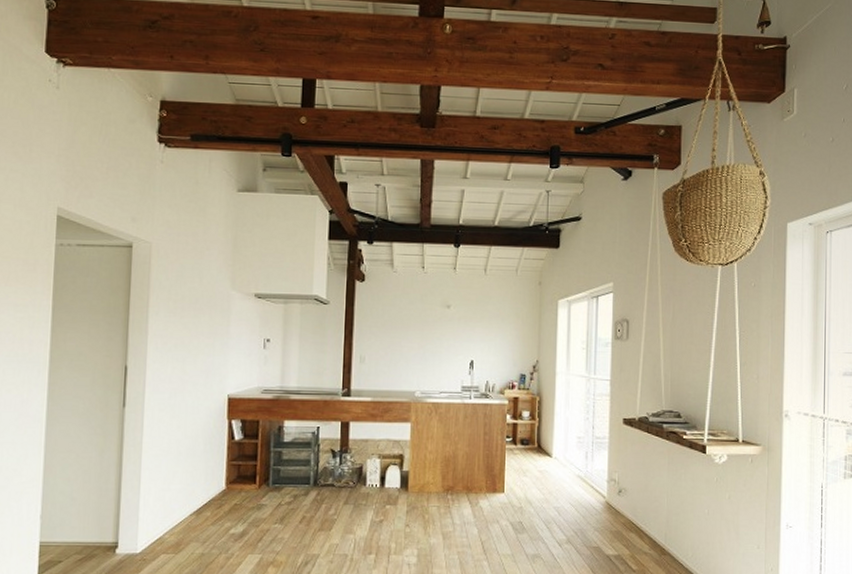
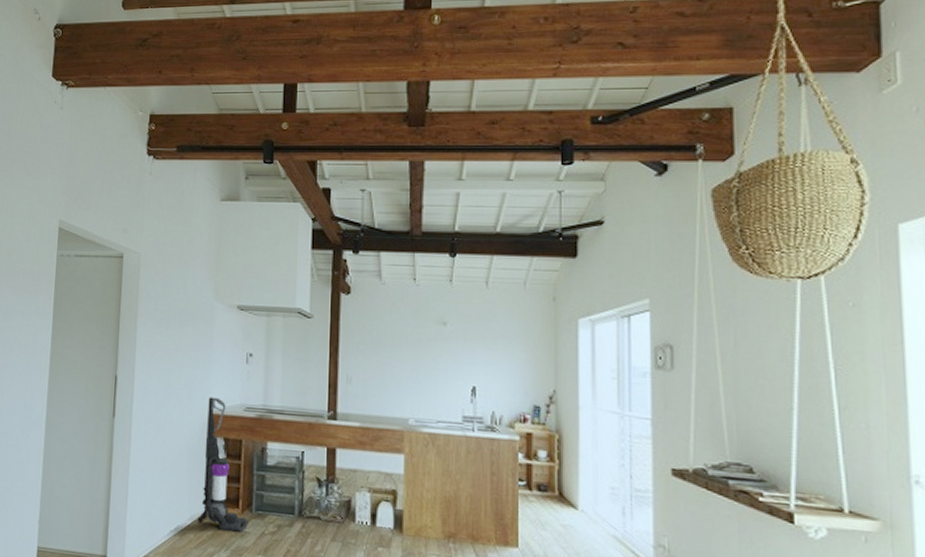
vacuum cleaner: none [214,382,265,507] -> present [197,397,248,534]

